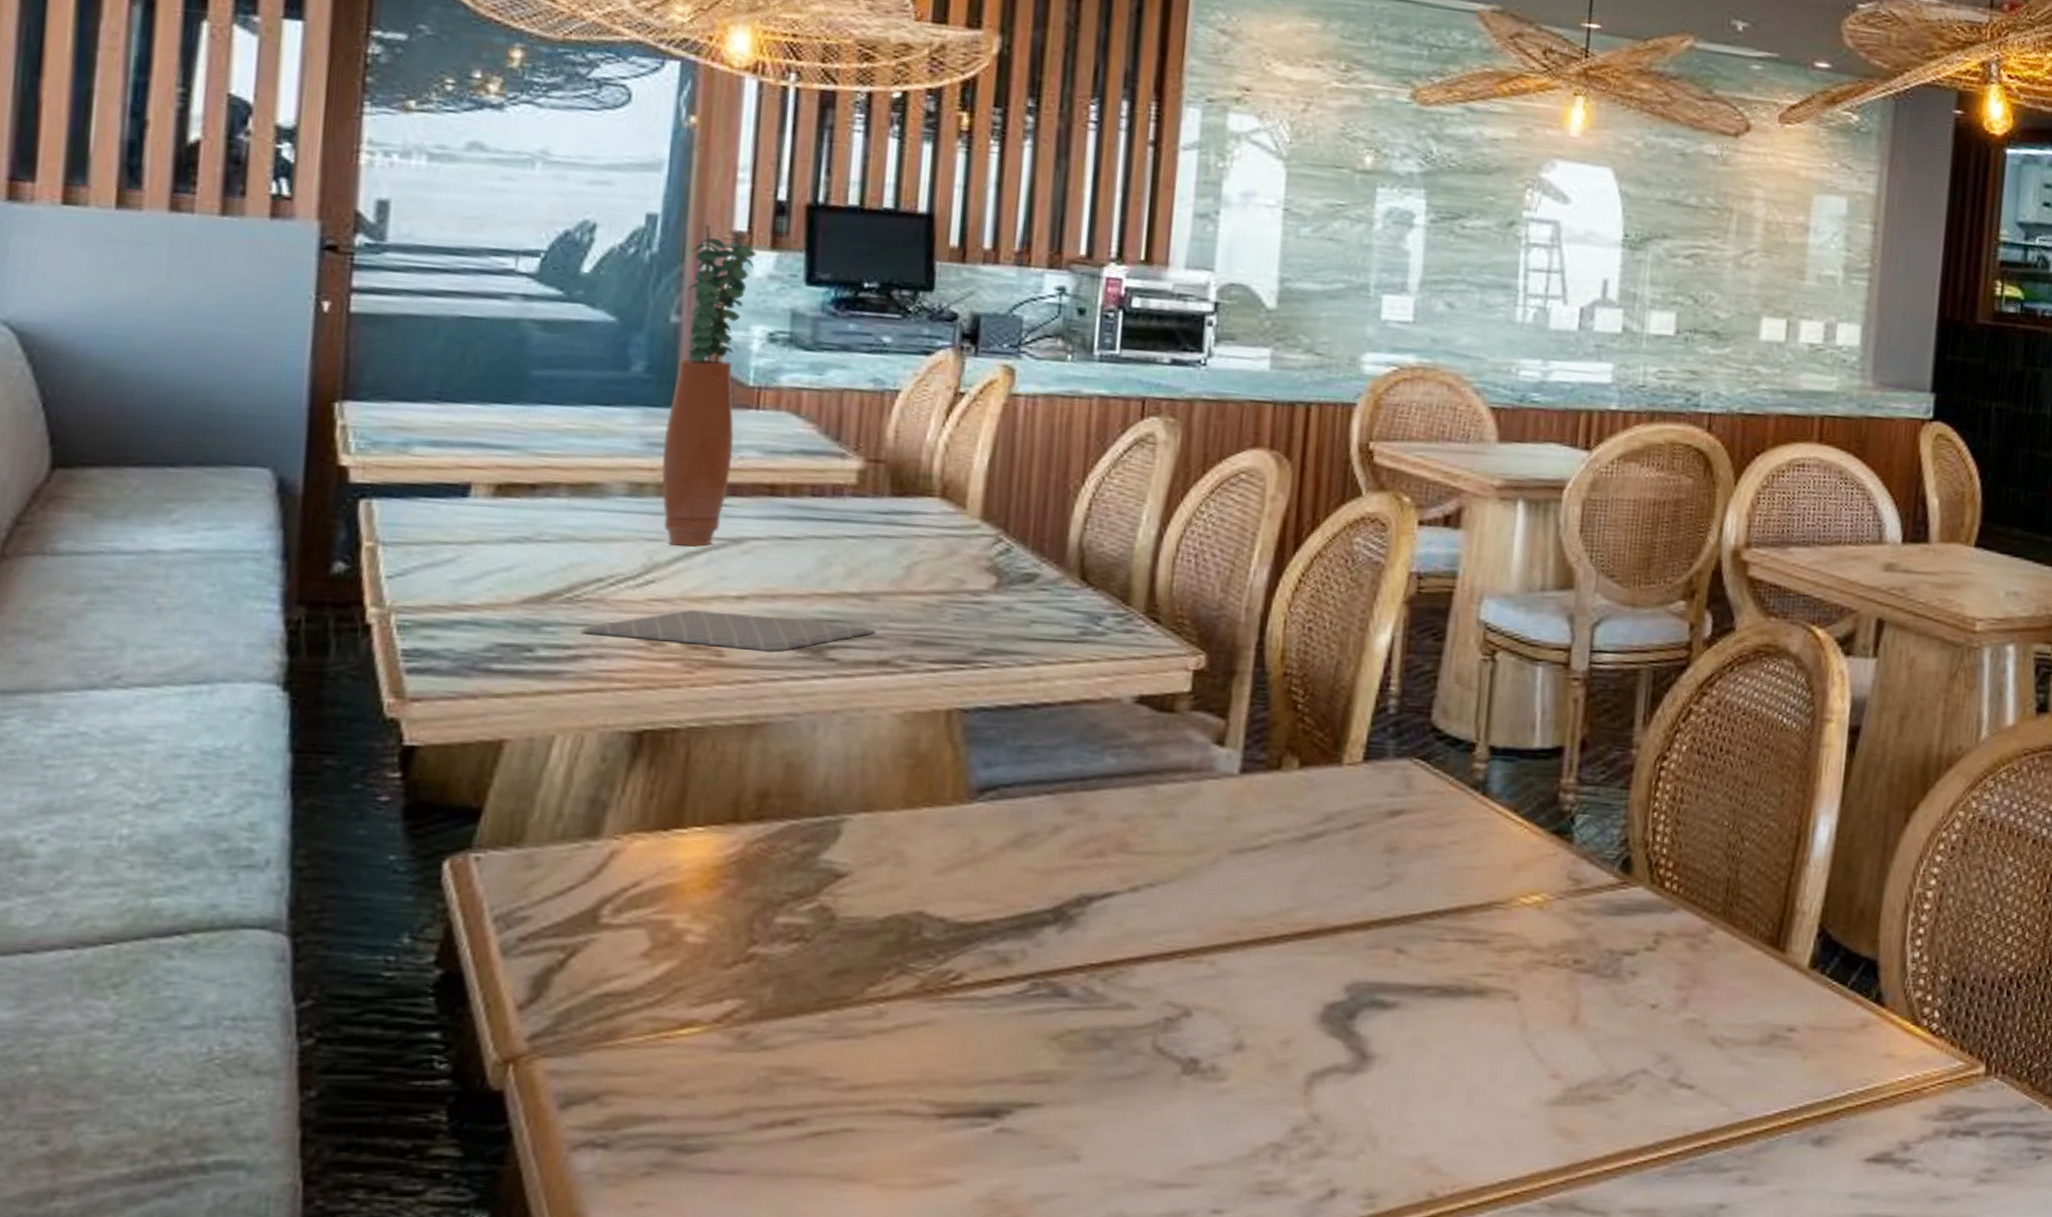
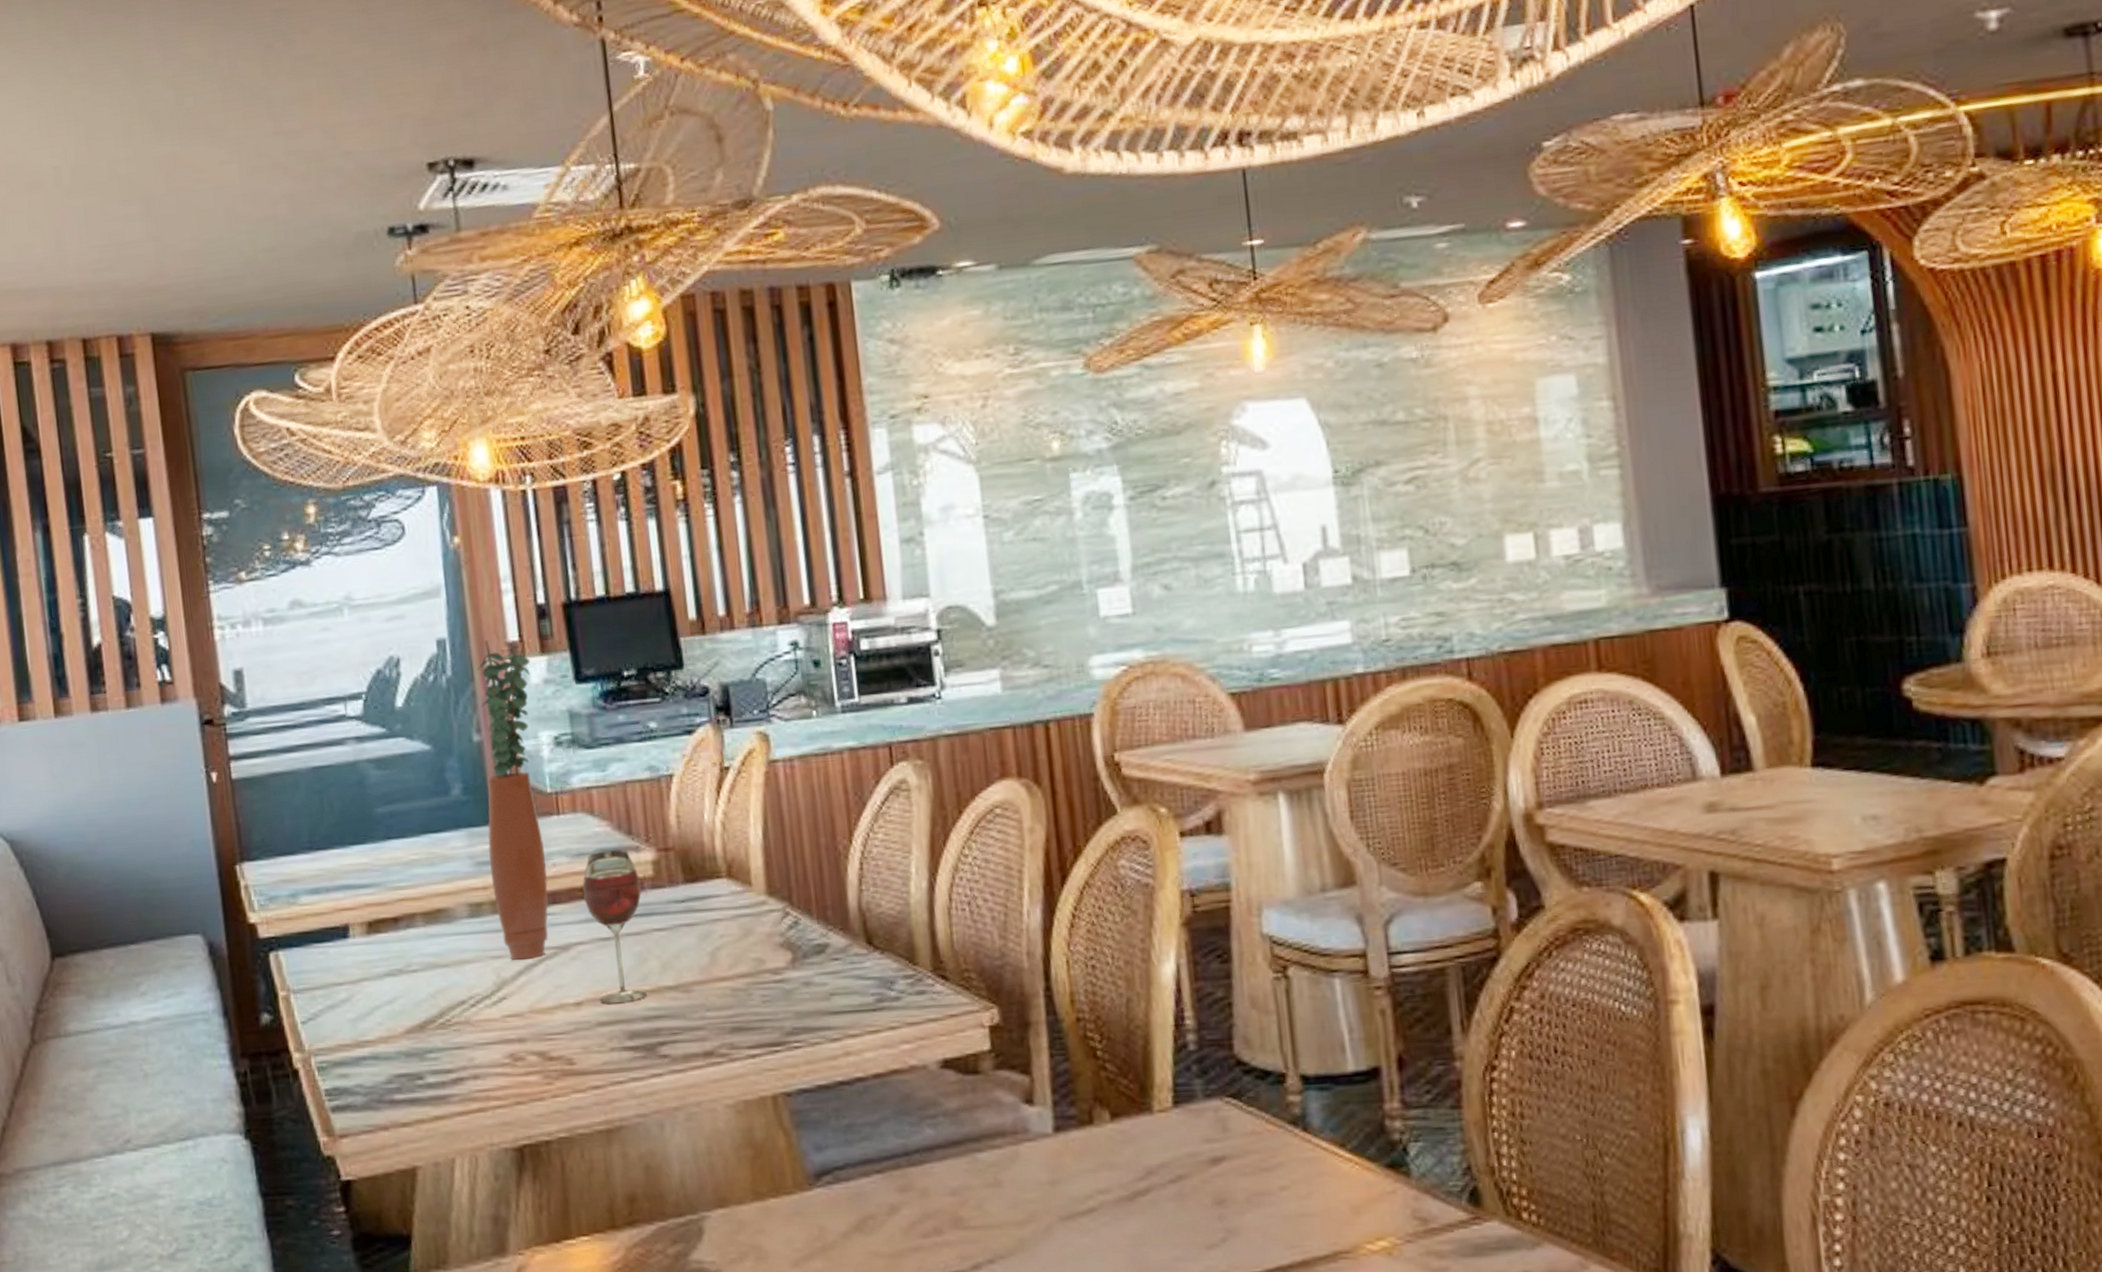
placemat: present [580,610,875,652] -> none [456,1019,696,1057]
wineglass: none [767,452,840,602] -> present [582,849,647,1003]

